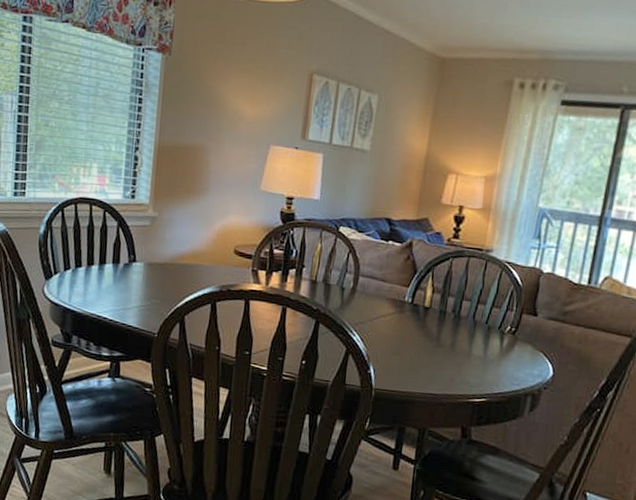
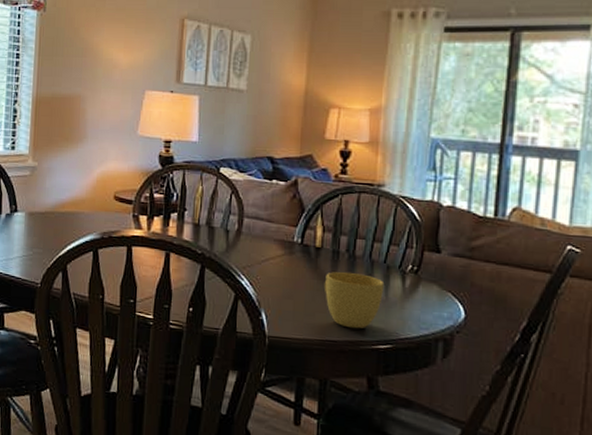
cup: none [429,330,485,384] -> present [324,271,385,329]

